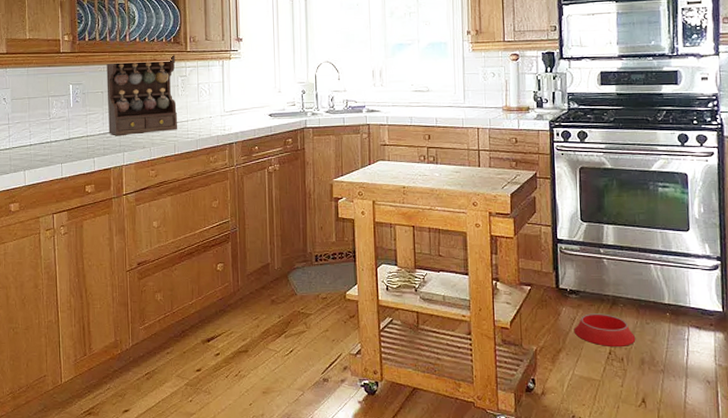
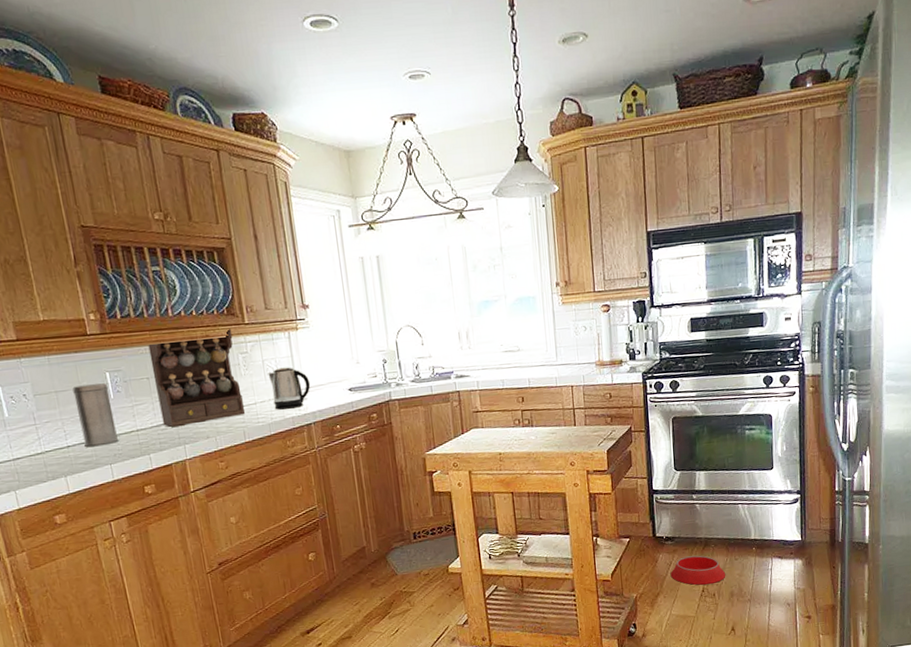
canister: none [42,93,72,147] -> present [72,382,120,447]
kettle: none [201,91,237,129] -> present [268,367,311,411]

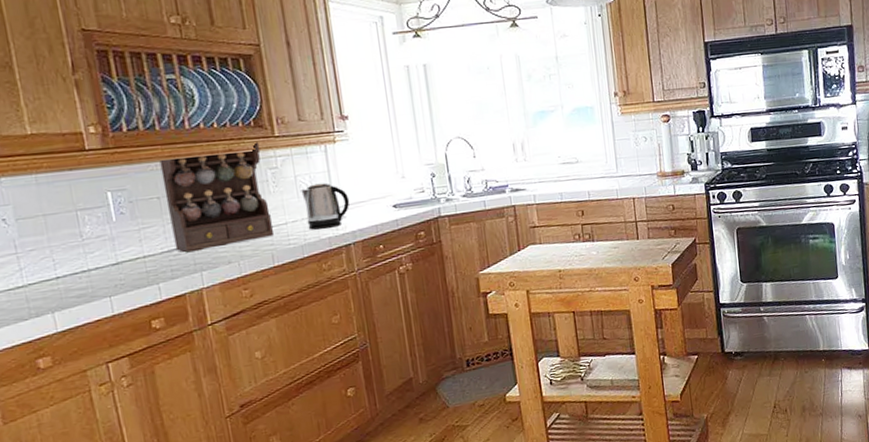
canister: present [72,382,120,447] -> none [65,203,122,278]
pet bowl: present [670,555,726,585] -> none [740,370,797,401]

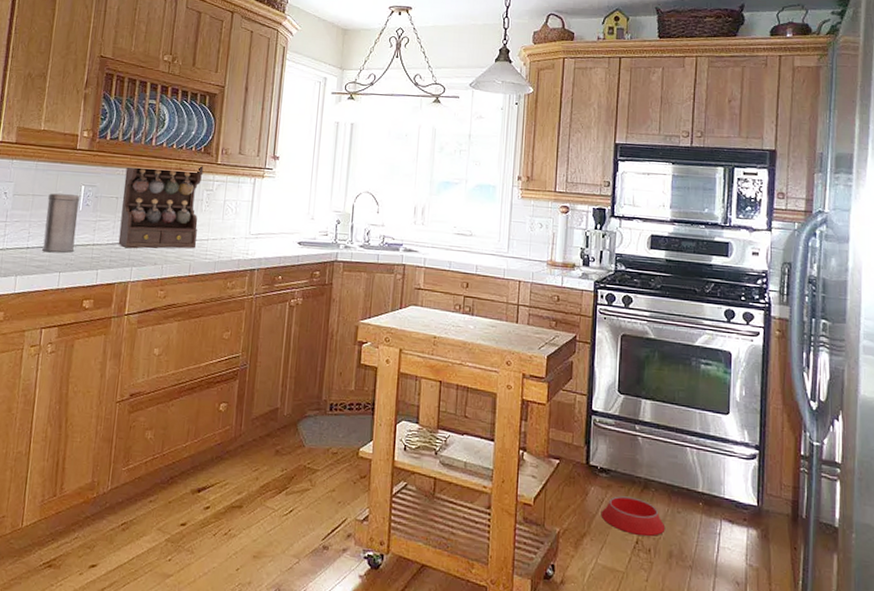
canister: none [65,203,122,278] -> present [42,193,80,254]
kettle: present [301,183,350,231] -> none [224,210,264,253]
pet bowl: none [740,370,797,401] -> present [601,496,666,536]

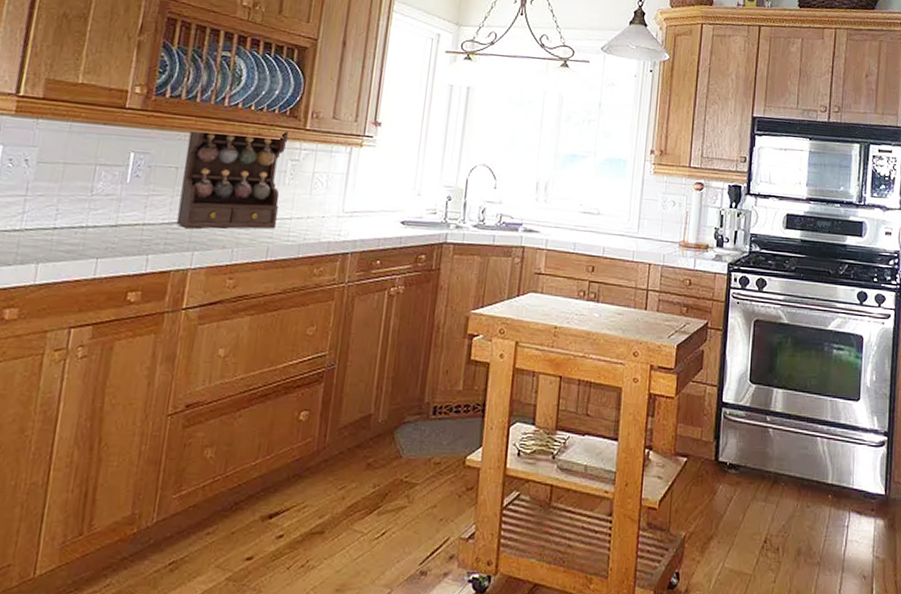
canister: present [42,193,80,254] -> none [74,161,128,235]
pet bowl: present [601,496,666,536] -> none [729,493,794,534]

